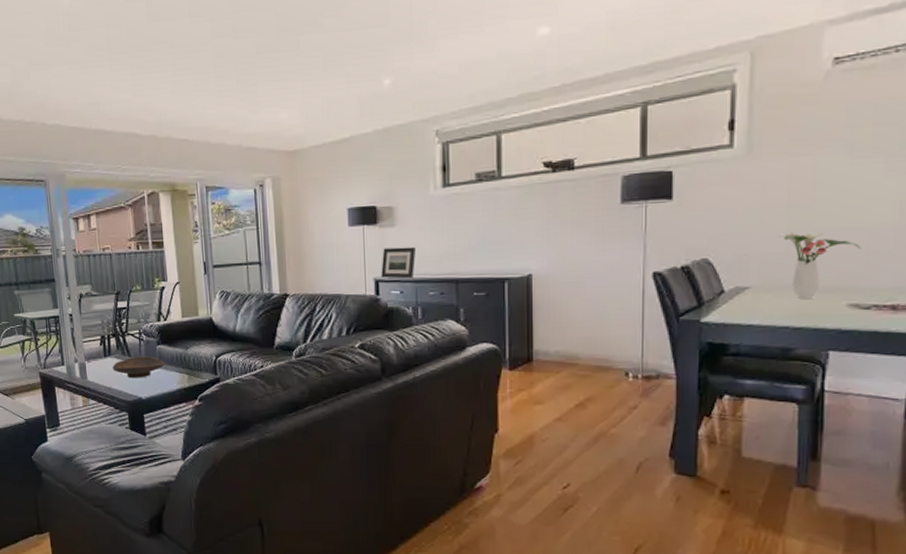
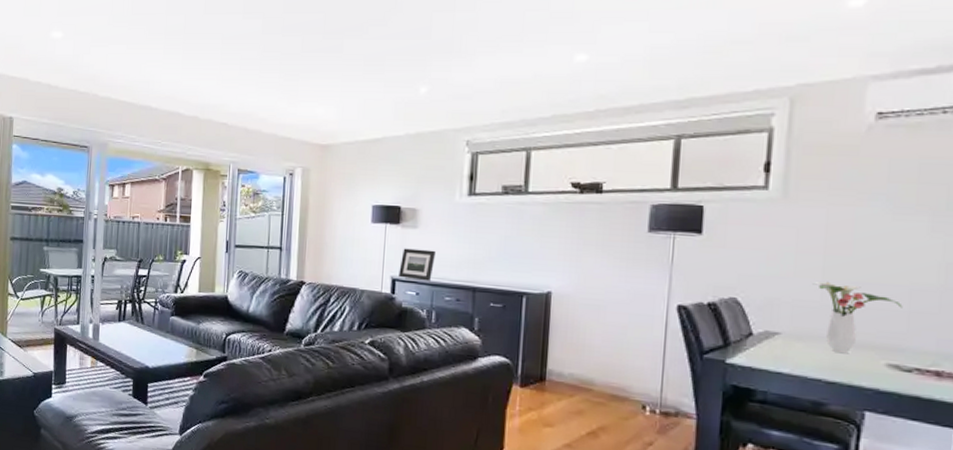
decorative bowl: present [112,356,165,378] -> none [124,325,176,347]

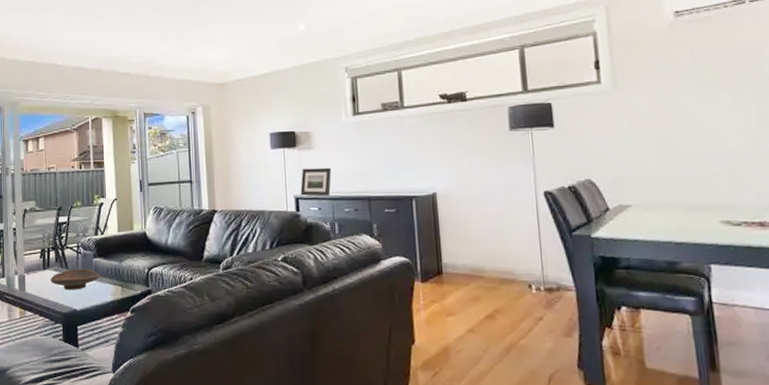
decorative bowl: none [124,325,176,347] -> present [50,268,100,290]
flower arrangement: present [812,281,903,354] -> none [649,156,724,217]

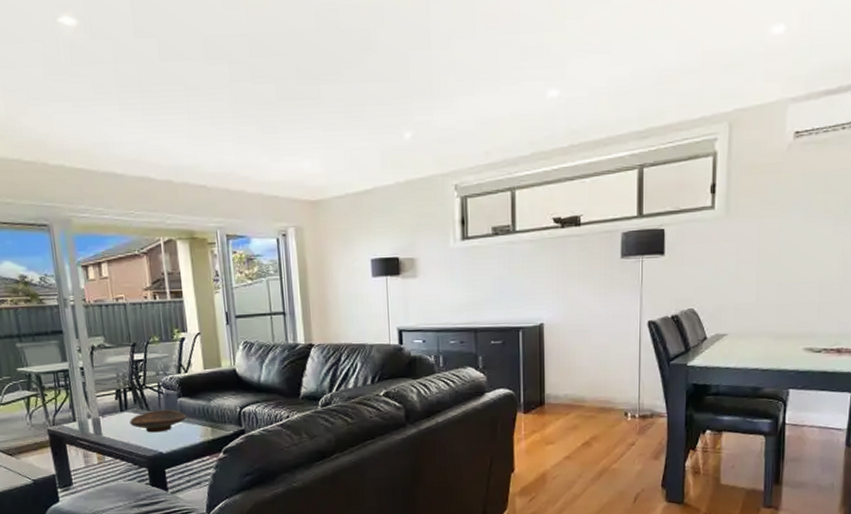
picture frame: present [300,167,332,197] -> none [404,297,438,328]

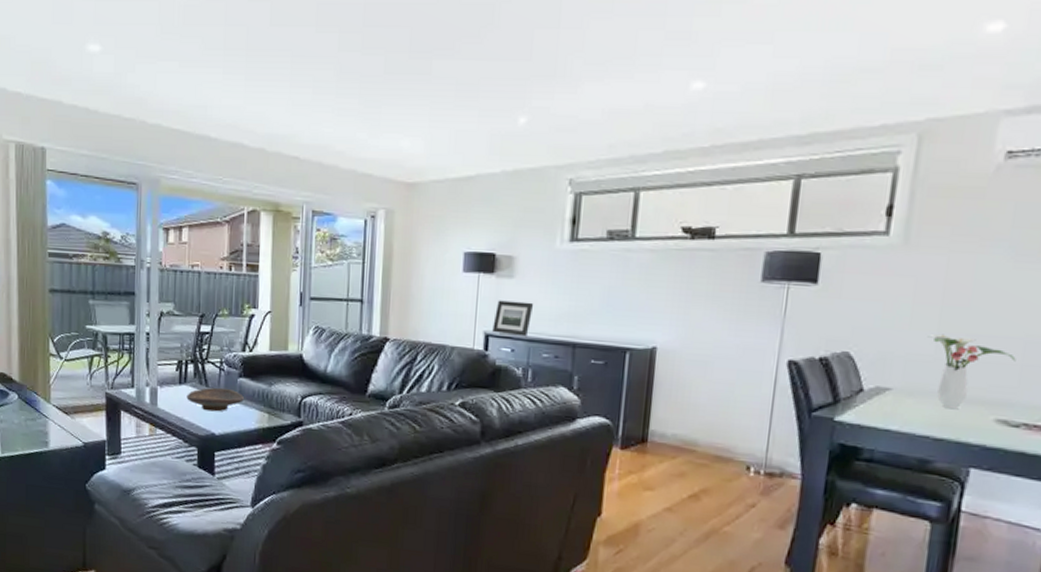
picture frame: none [404,297,438,328] -> present [492,300,534,337]
flower arrangement: none [750,285,814,345] -> present [927,334,1016,410]

